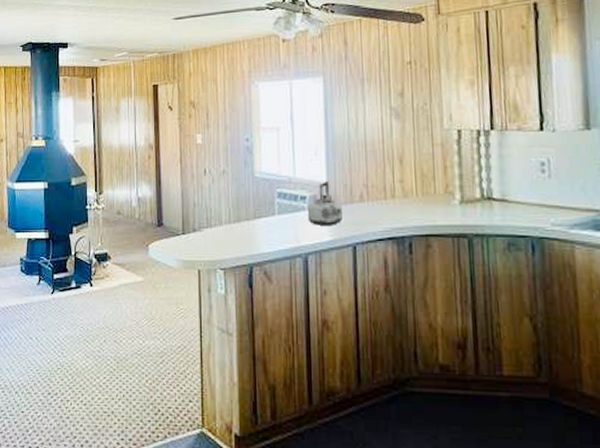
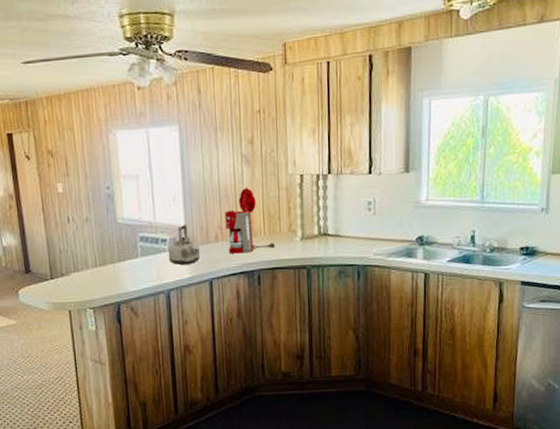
coffee maker: none [371,142,430,216] -> present [225,187,276,254]

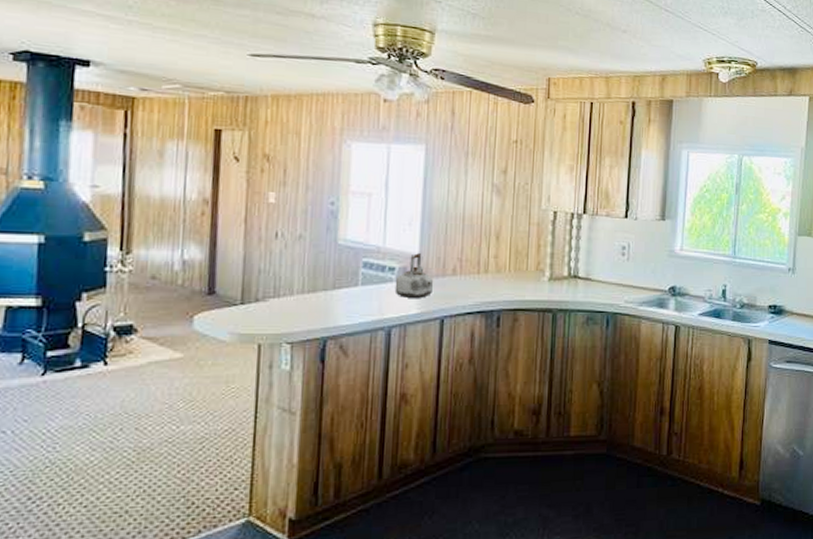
coffee maker: present [225,187,276,254] -> none [466,218,520,291]

